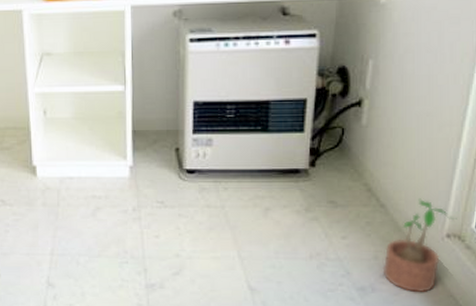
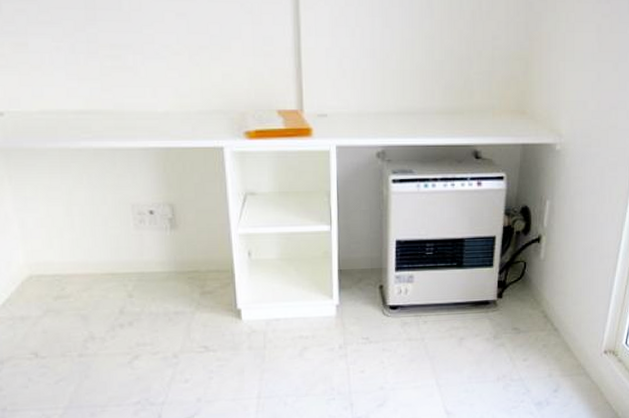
potted plant: present [382,198,457,293] -> none [555,321,612,403]

